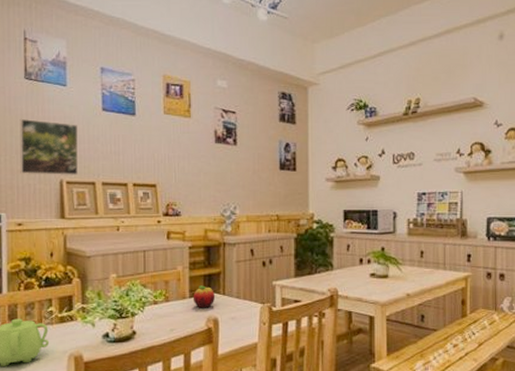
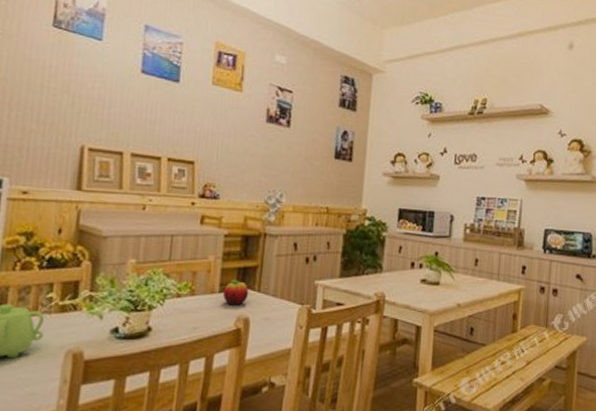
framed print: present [20,118,78,175] -> none [33,70,110,142]

